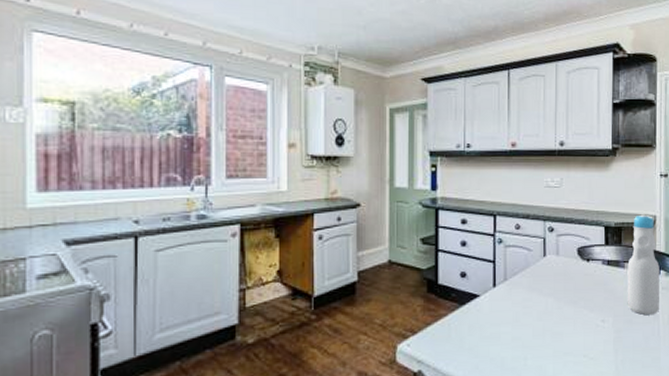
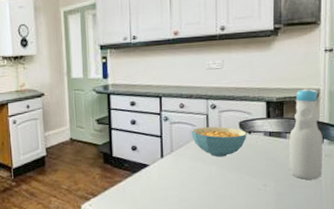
cereal bowl: none [526,252,585,288] -> present [191,126,247,157]

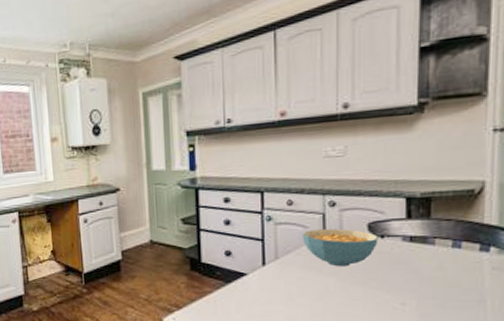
bottle: present [289,88,323,180] -> none [438,180,489,300]

